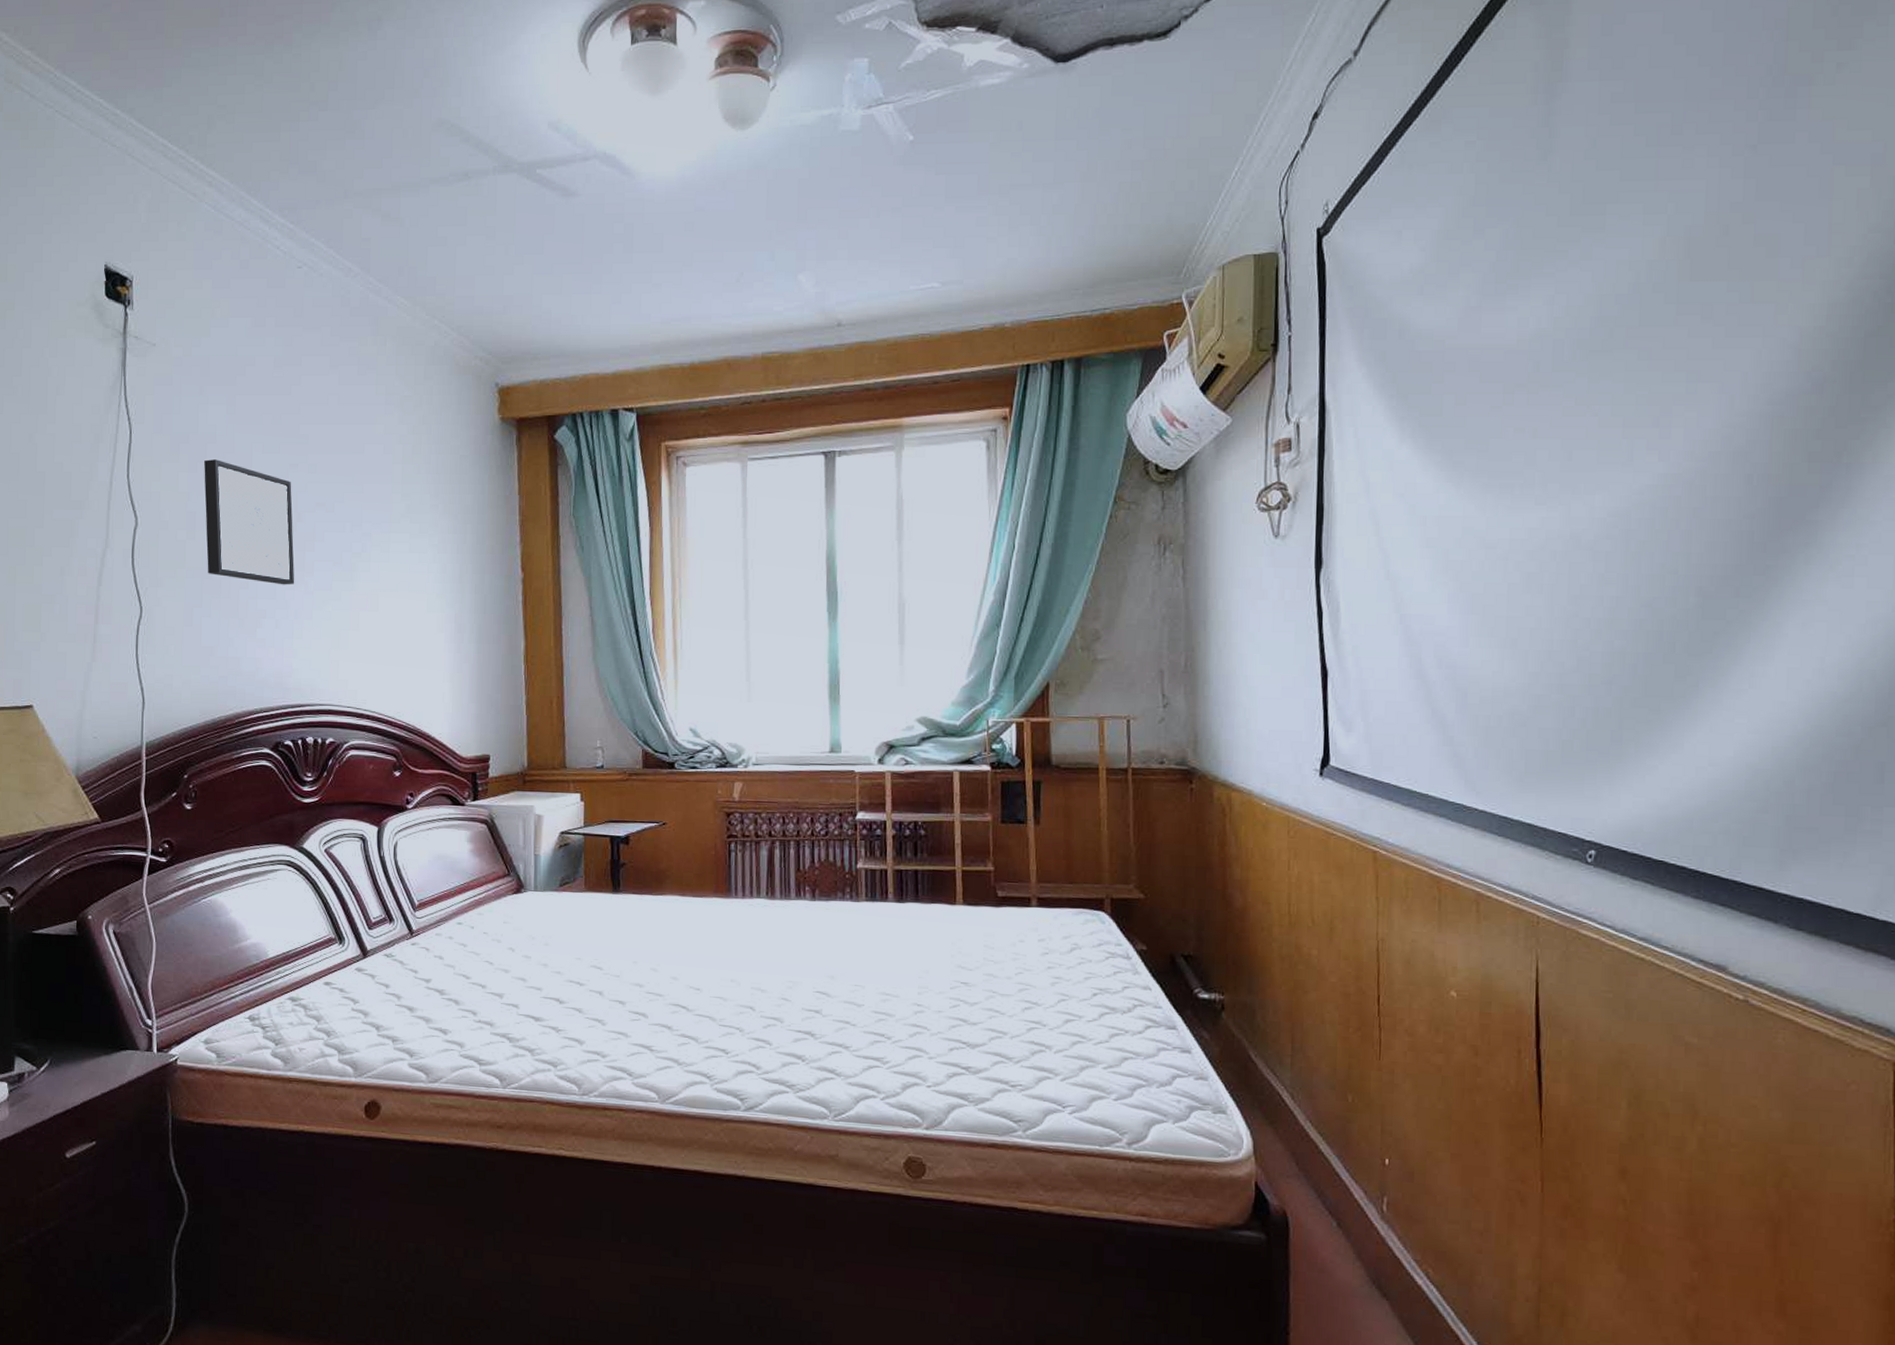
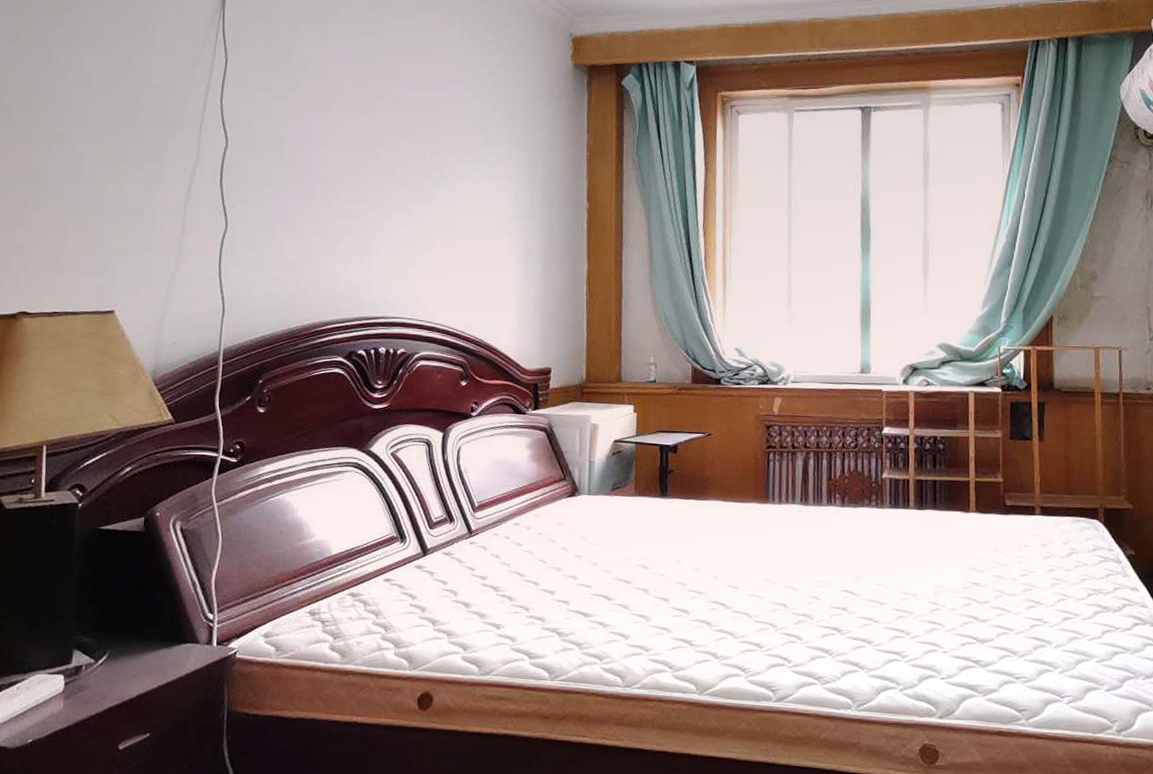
wall art: present [204,459,295,585] -> none [292,89,377,207]

